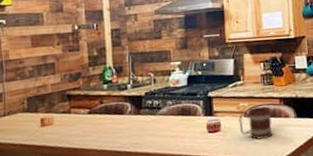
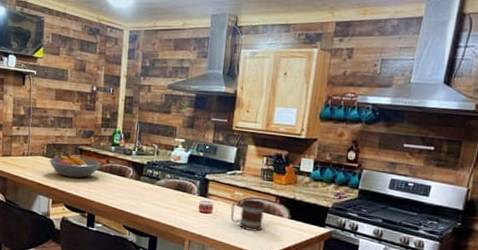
fruit bowl: none [32,103,94,130] -> present [49,155,101,178]

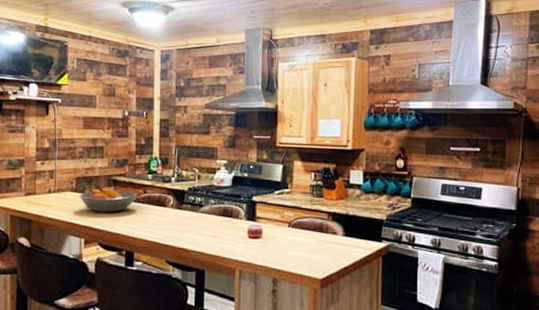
mug: present [230,198,265,232] -> none [282,218,317,253]

